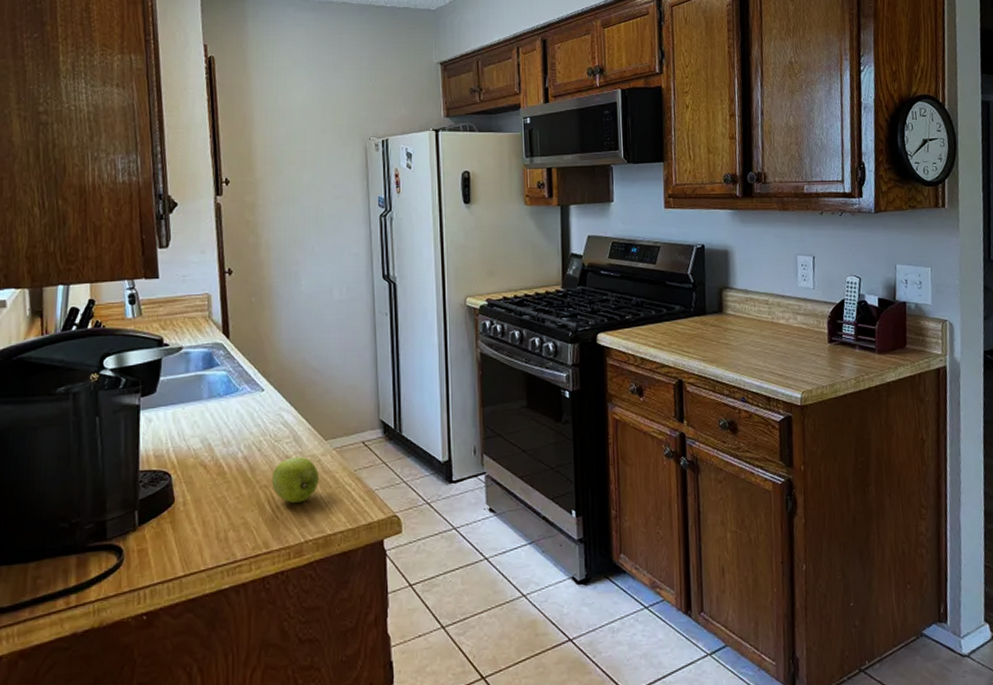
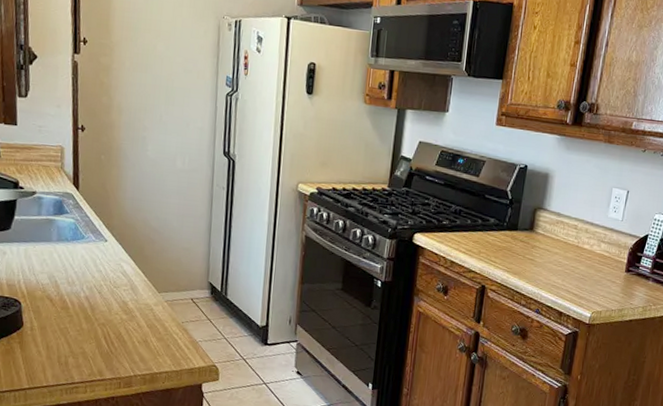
apple: present [272,456,319,503] -> none [108,302,151,343]

